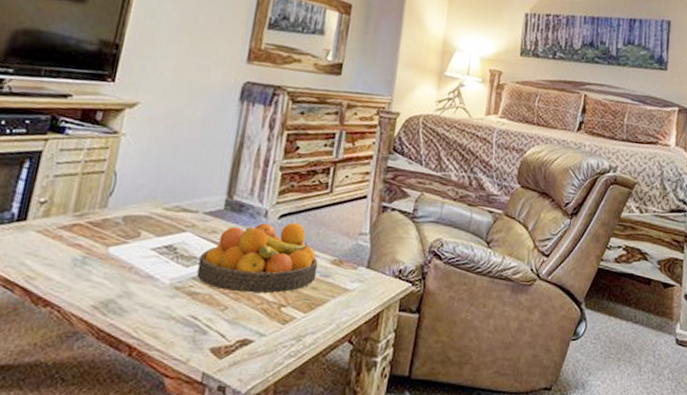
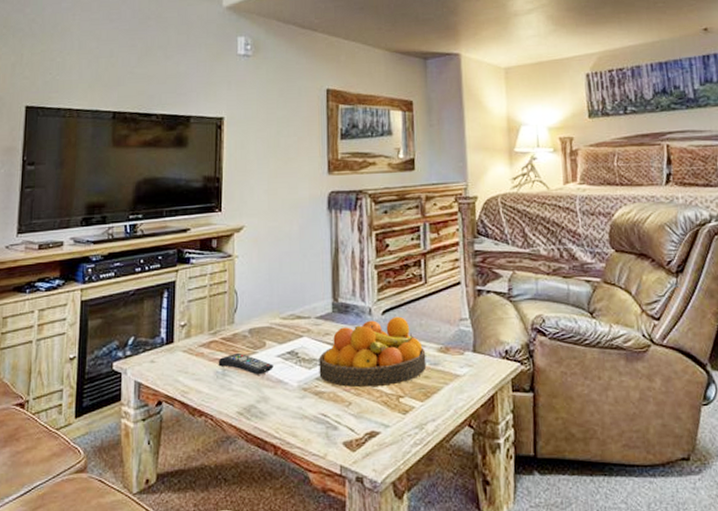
remote control: none [78,240,146,268] -> present [218,352,274,375]

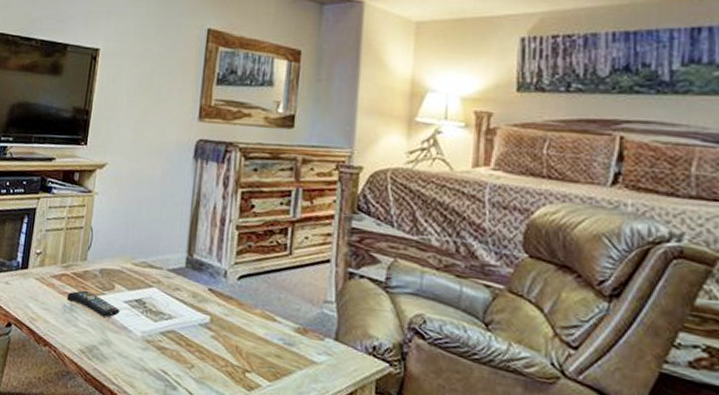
fruit bowl: present [319,316,427,388] -> none [164,283,281,358]

